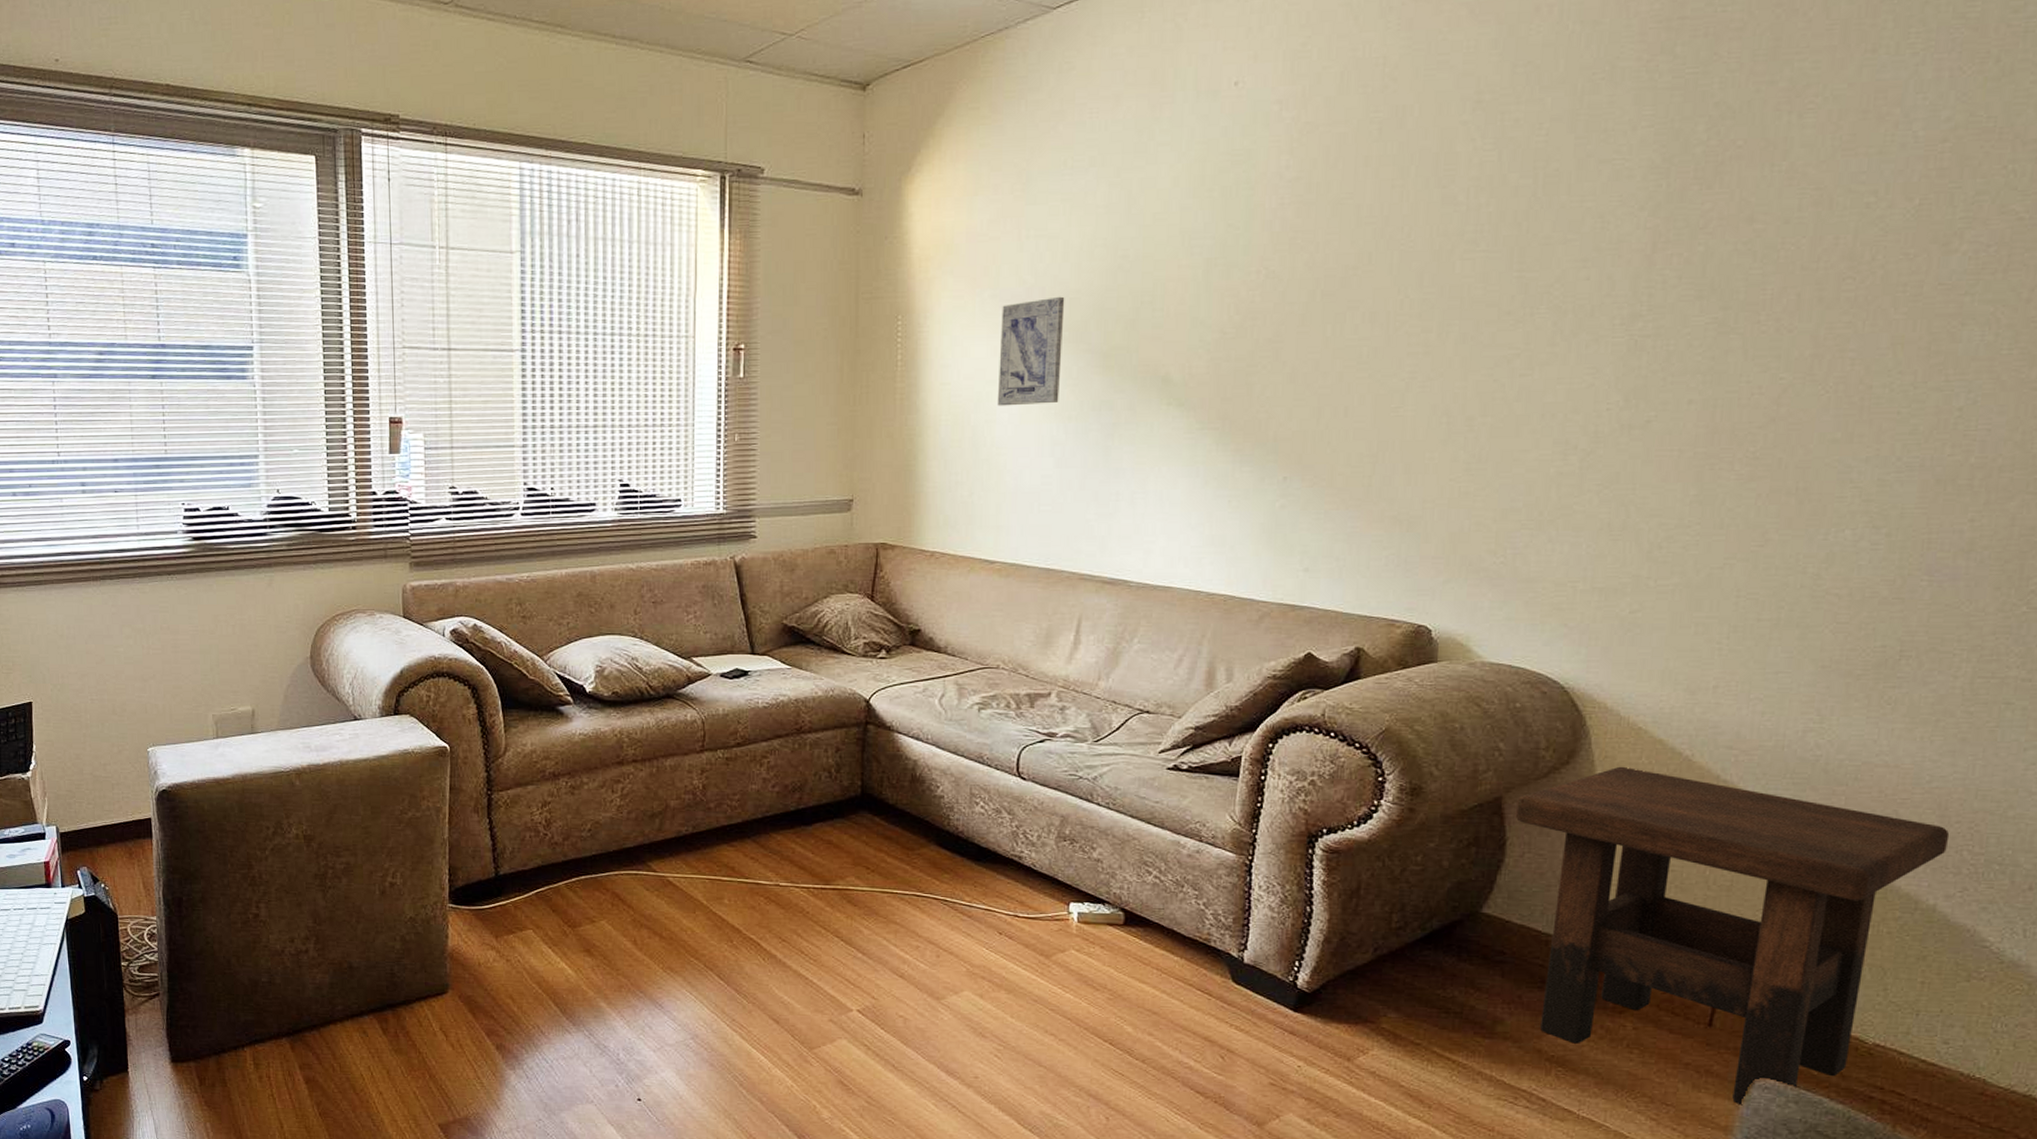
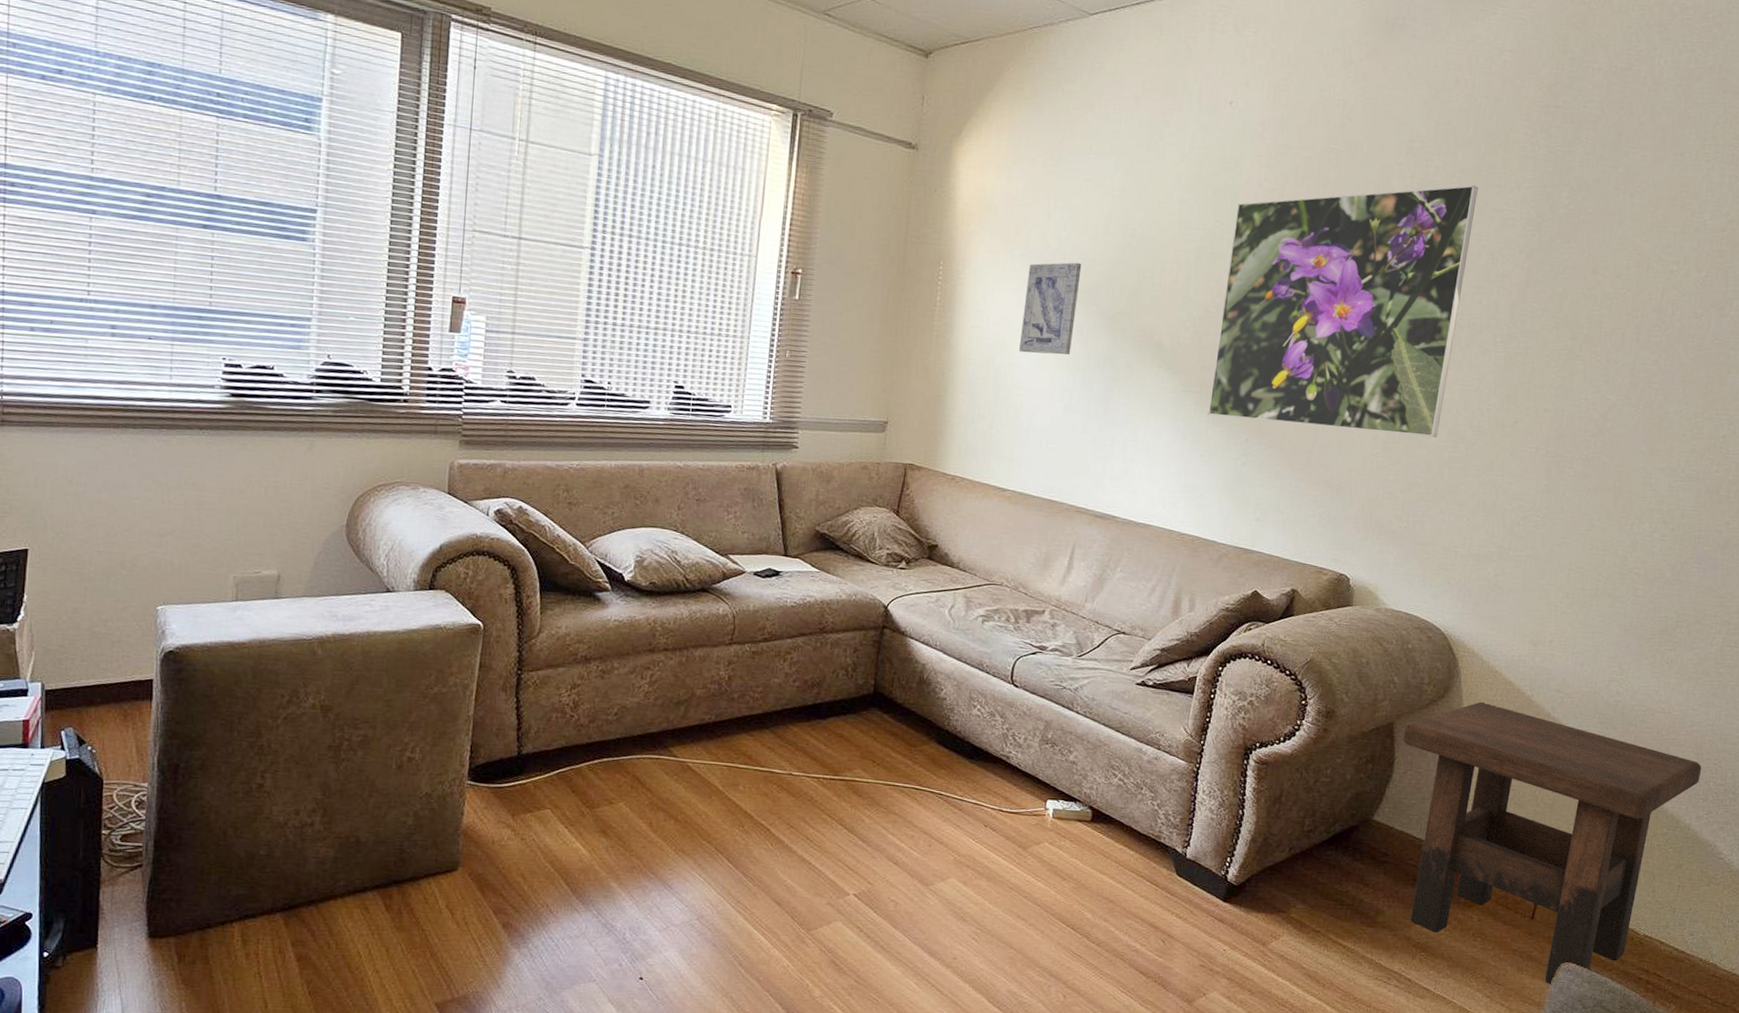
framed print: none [1233,134,1576,454] -> present [1208,184,1478,438]

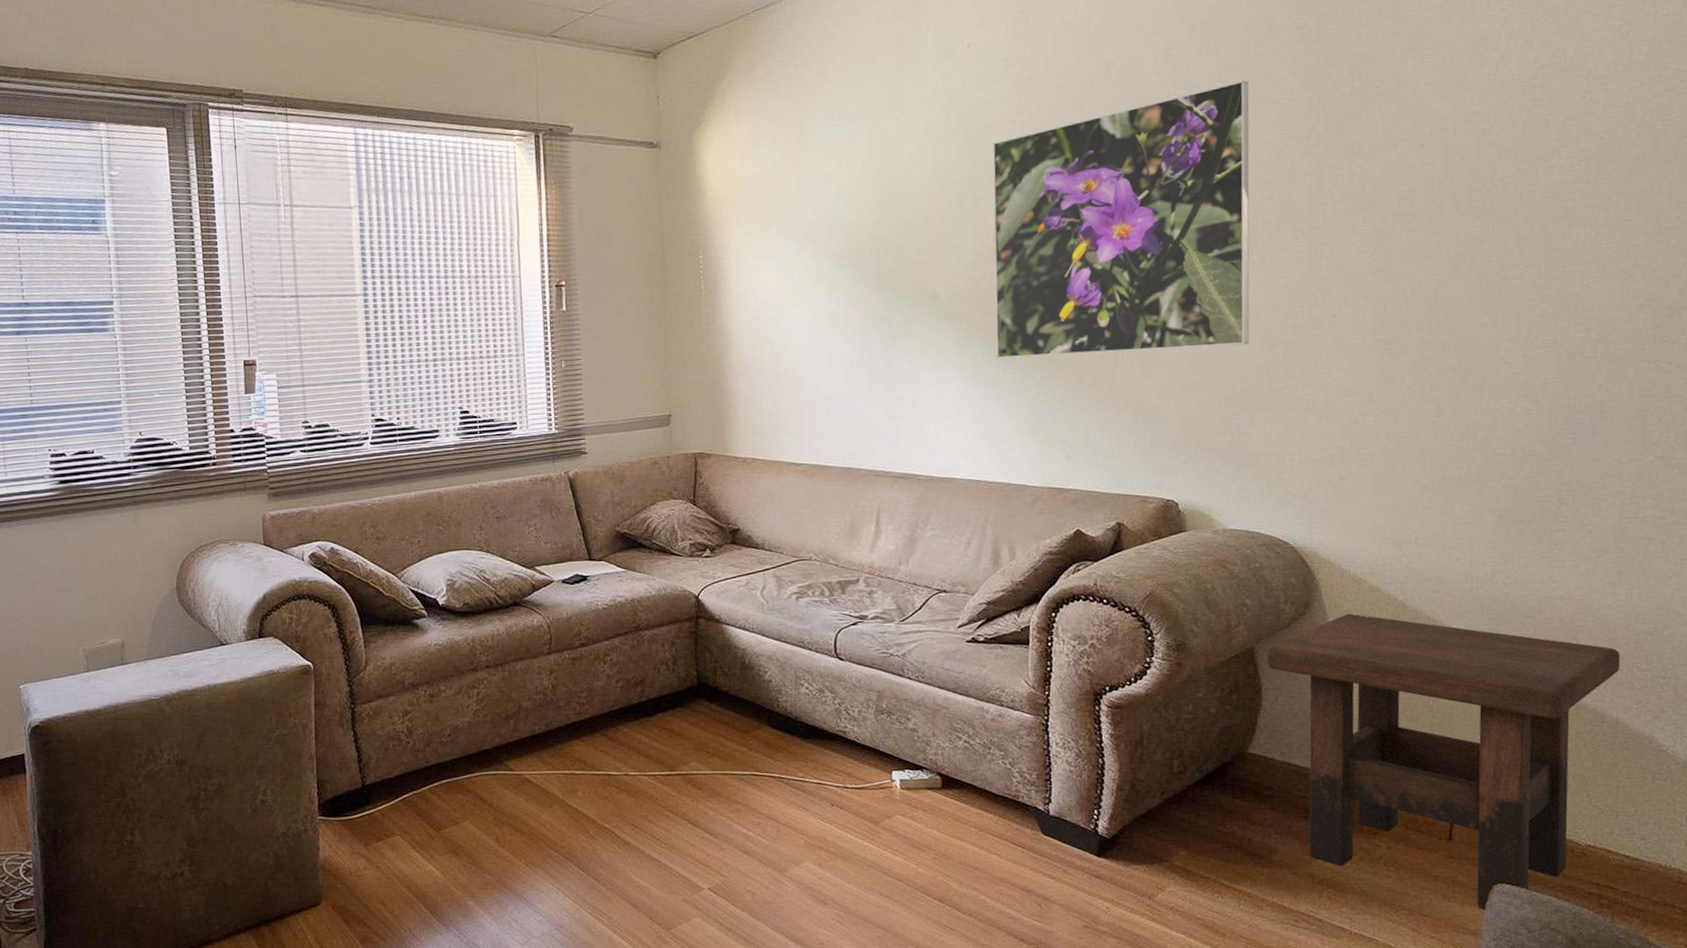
wall art: present [1018,262,1082,355] -> none [788,229,844,327]

